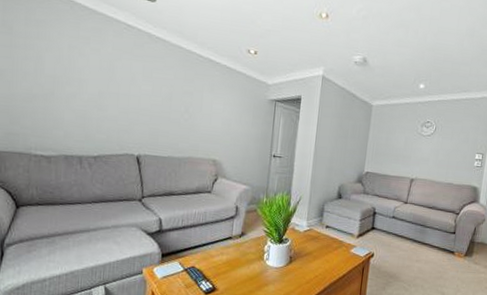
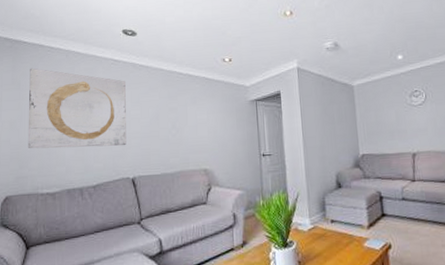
wall art: none [20,12,138,121] -> present [27,68,126,149]

